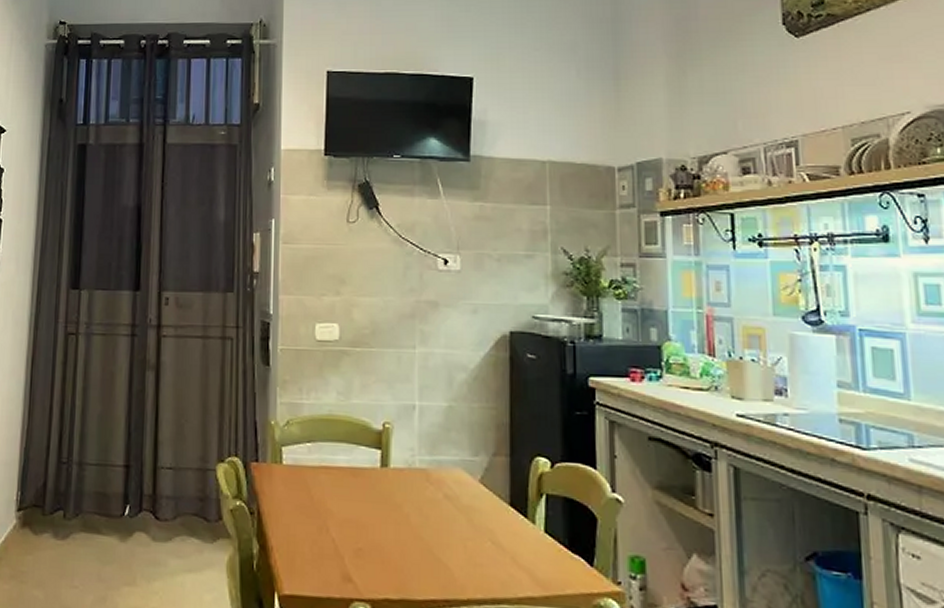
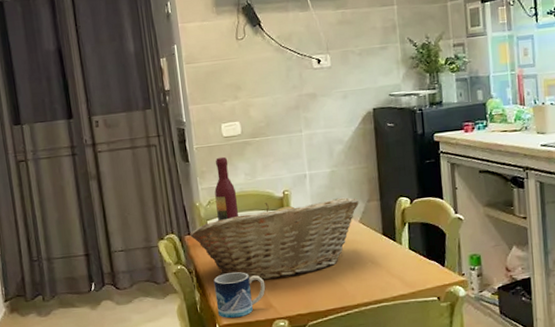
fruit basket: none [258,435,481,544] -> present [190,197,359,281]
mug: none [278,522,346,589] -> present [213,272,266,319]
wine bottle: none [296,365,324,450] -> present [214,156,238,221]

